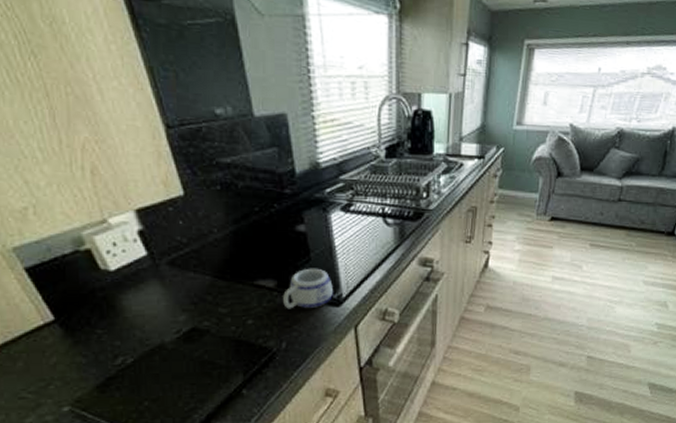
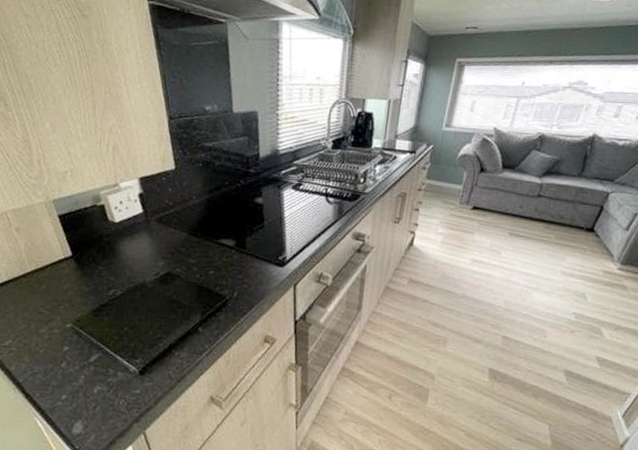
mug: present [283,268,334,309] -> none [239,233,280,266]

